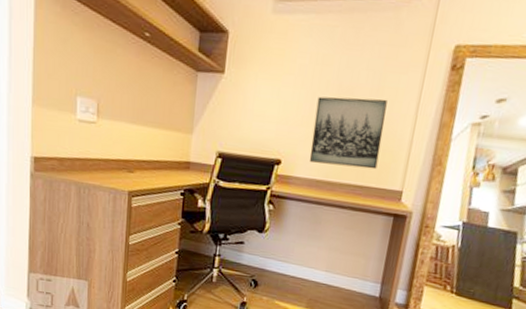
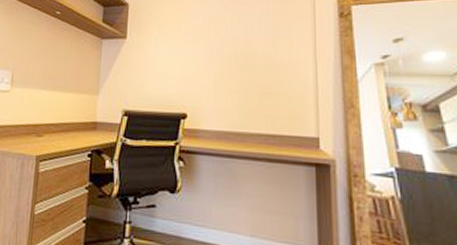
wall art: present [309,96,388,170] -> none [215,48,286,117]

